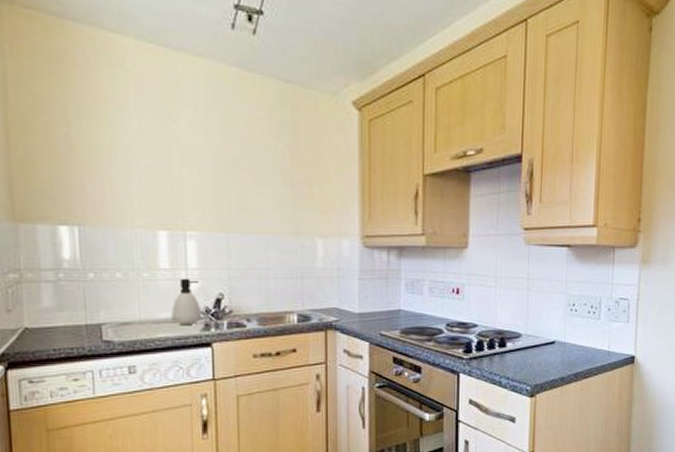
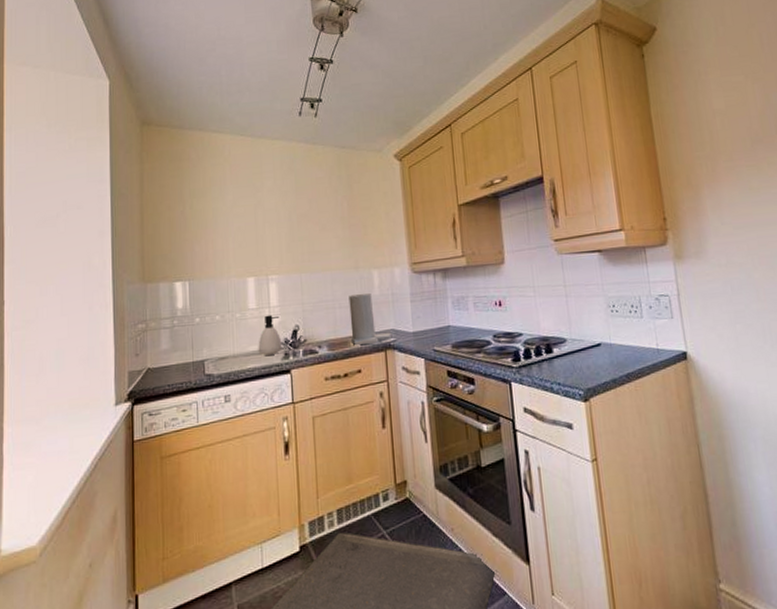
paper towel: none [285,264,335,323] -> present [349,292,392,346]

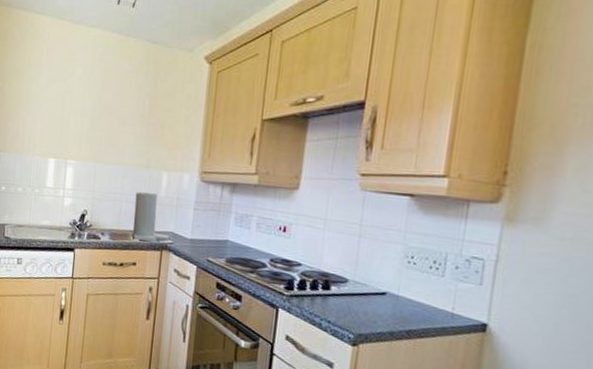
soap dispenser: present [258,315,282,356] -> none [49,195,72,233]

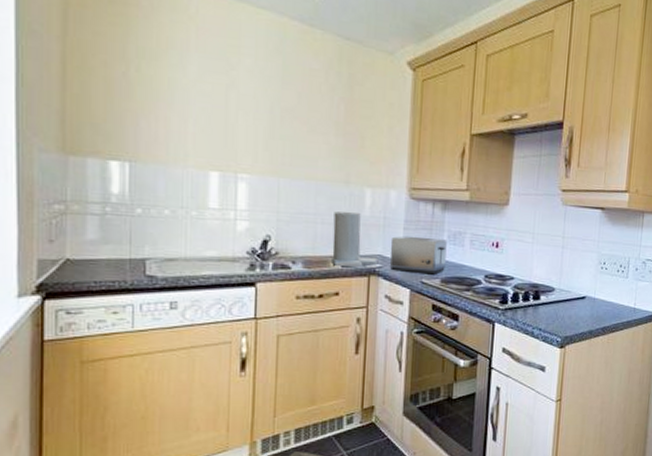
toaster: none [179,215,234,254] -> present [389,235,447,275]

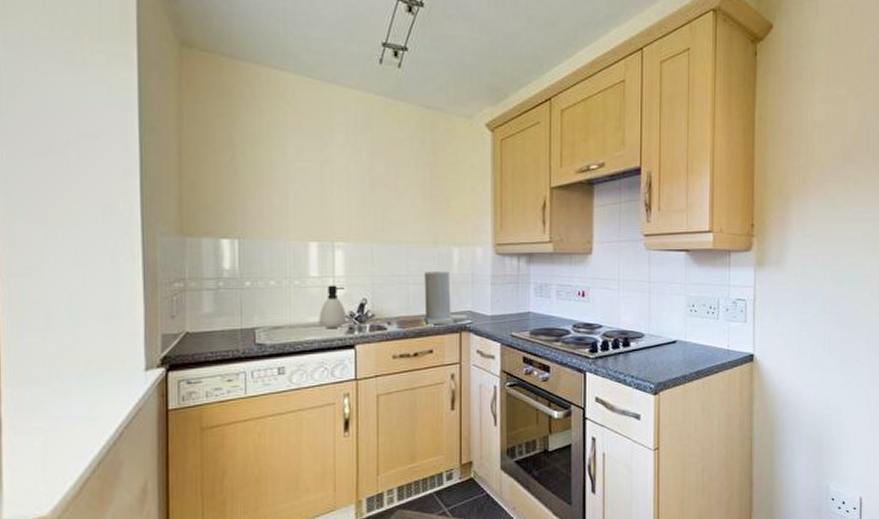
soap dispenser: none [217,218,248,265] -> present [319,285,347,329]
toaster: present [389,235,447,275] -> none [479,291,534,327]

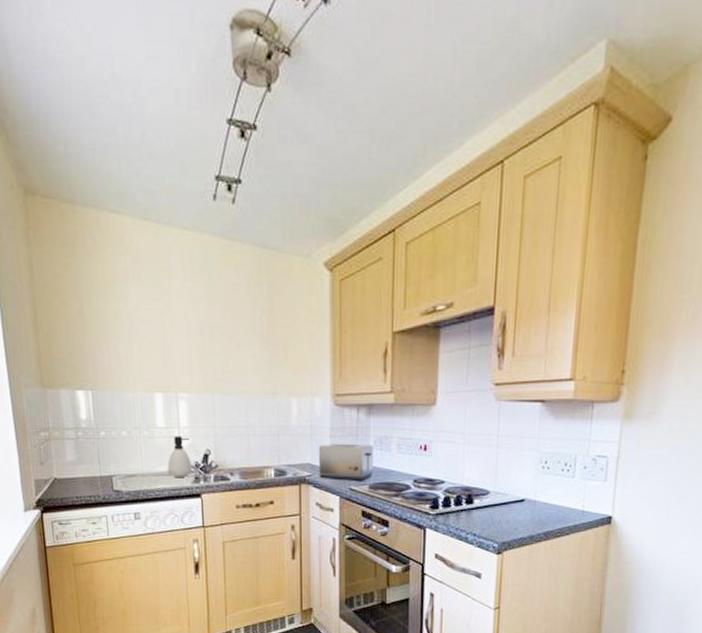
paper towel: present [423,270,469,325] -> none [264,422,308,477]
toaster: none [479,291,534,327] -> present [318,443,373,481]

